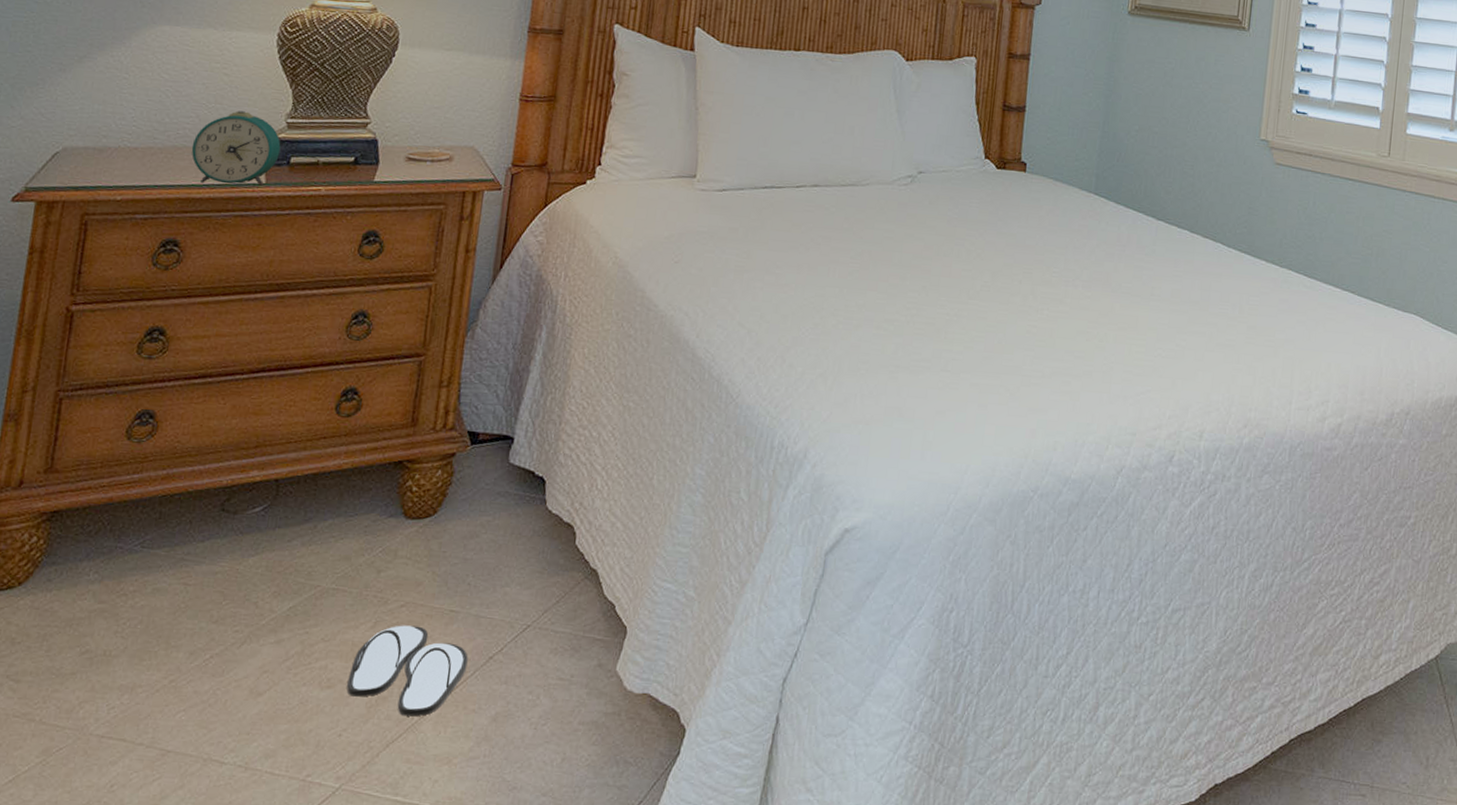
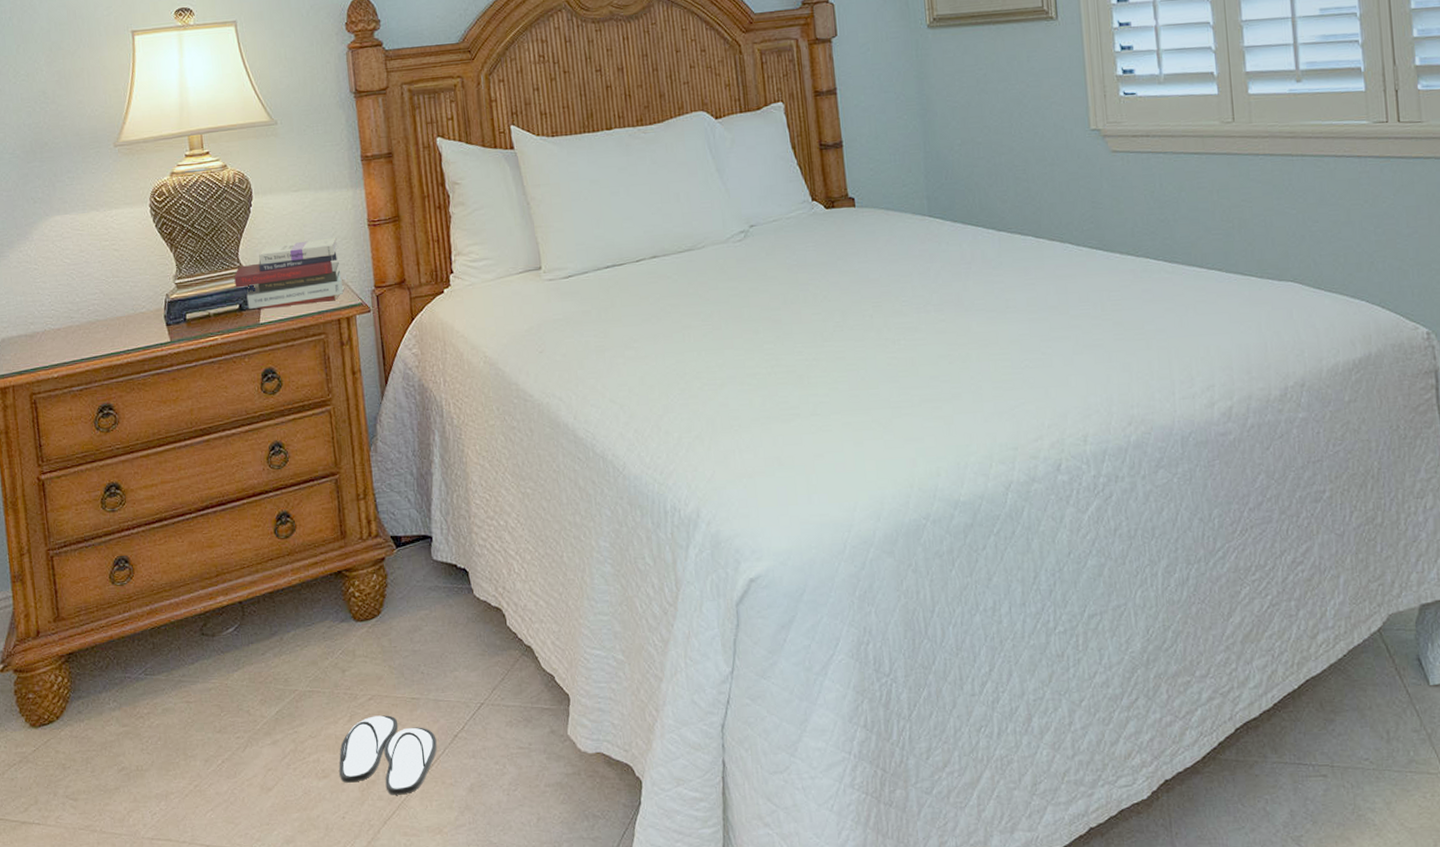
alarm clock: present [191,111,281,186] -> none [103,280,176,350]
books: none [355,101,482,172] -> present [234,237,345,309]

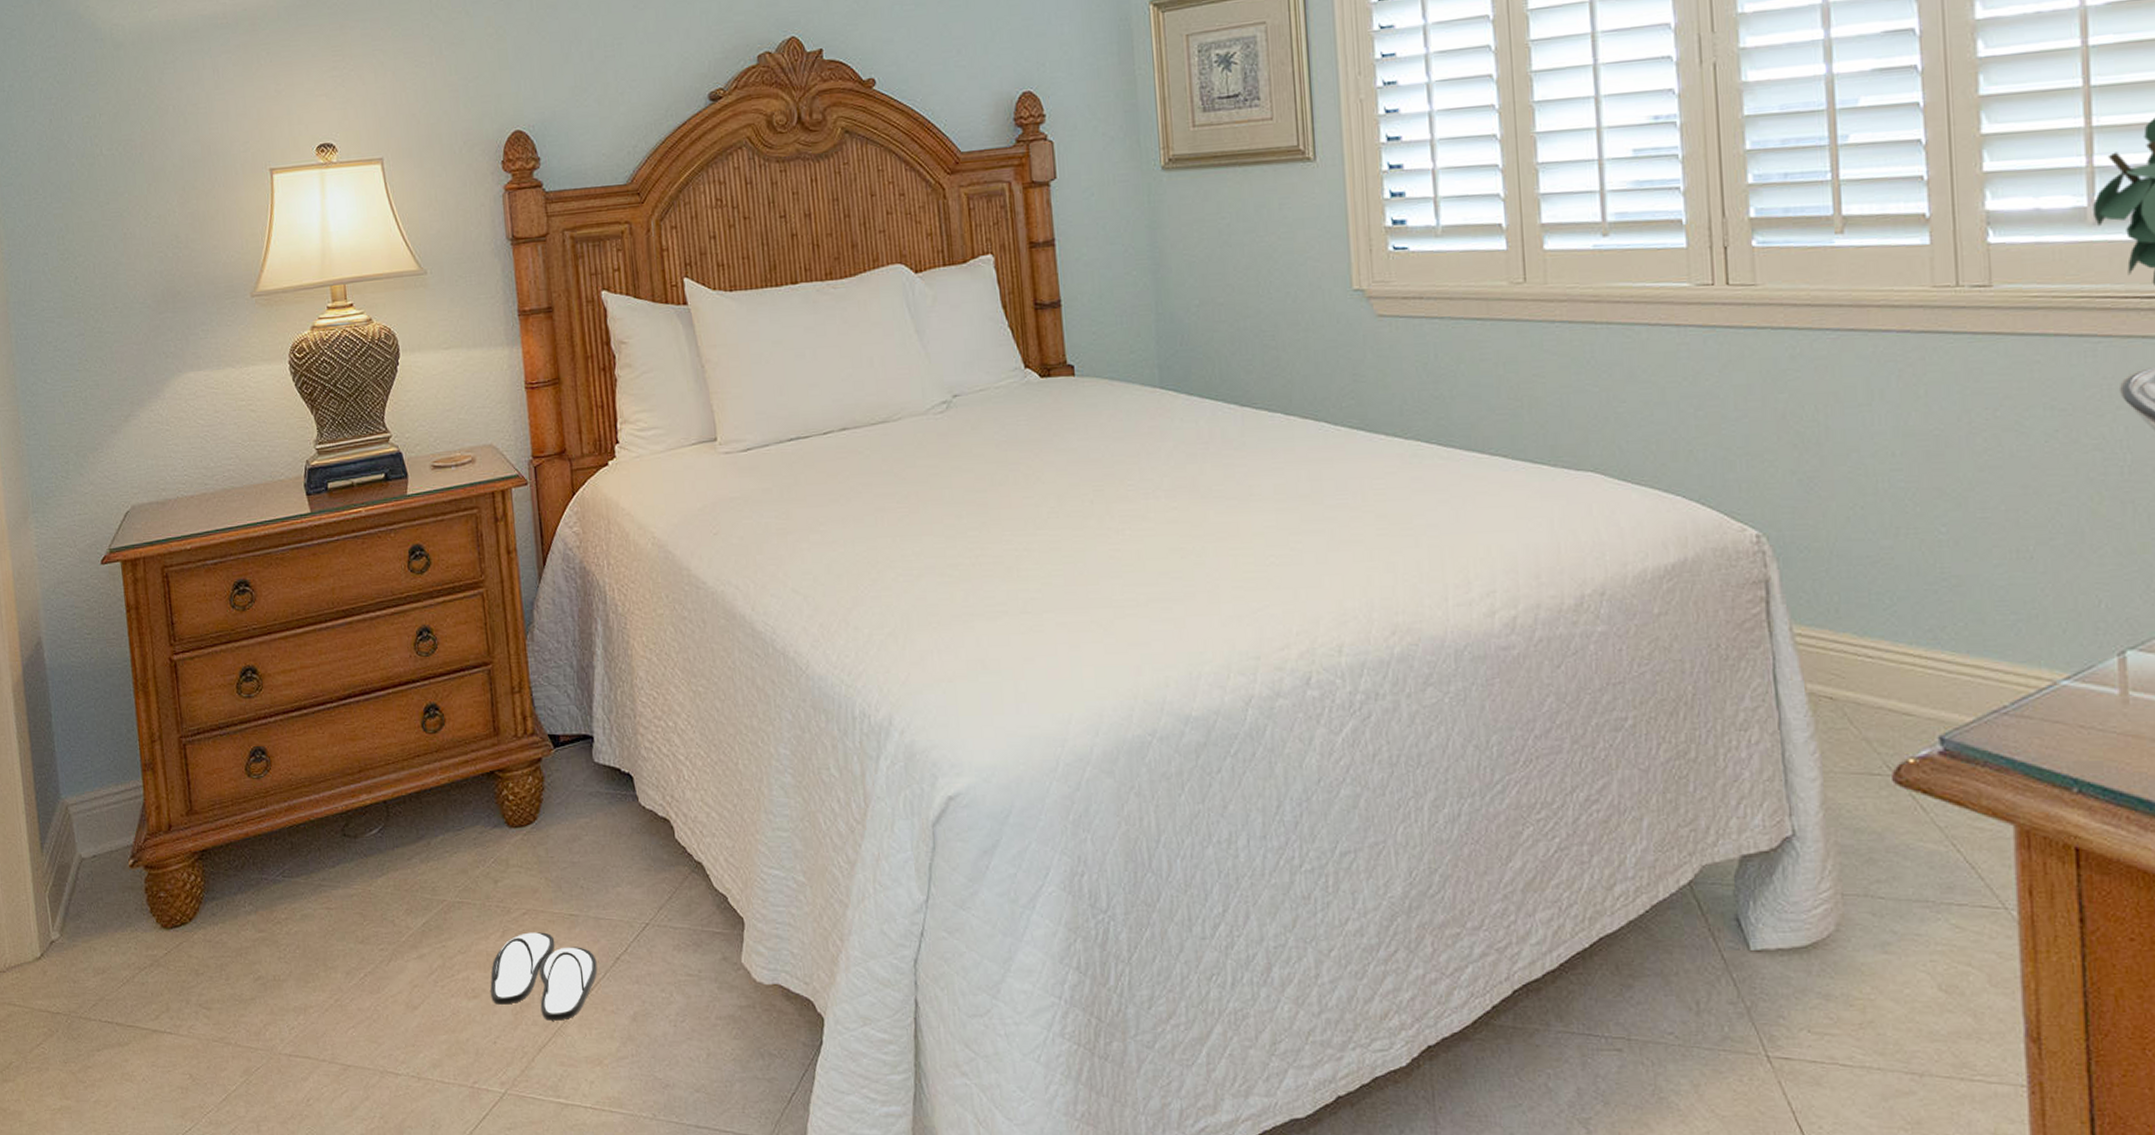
books: present [234,237,345,309] -> none [379,401,500,479]

